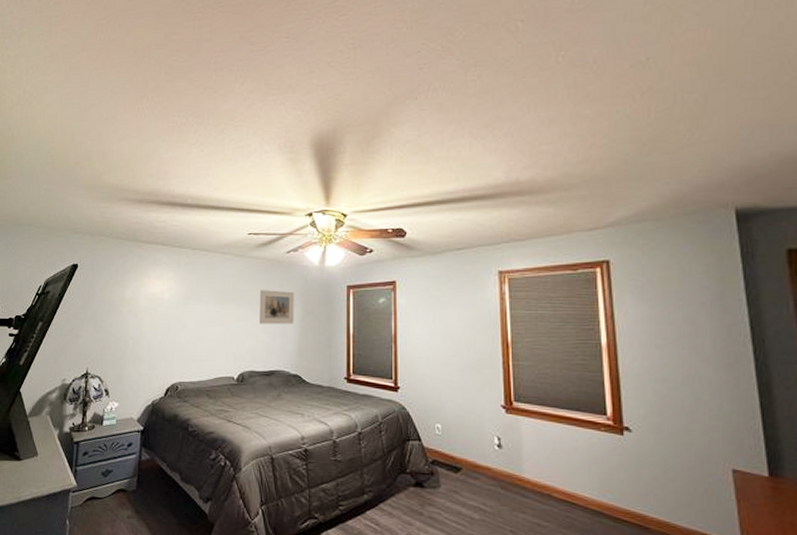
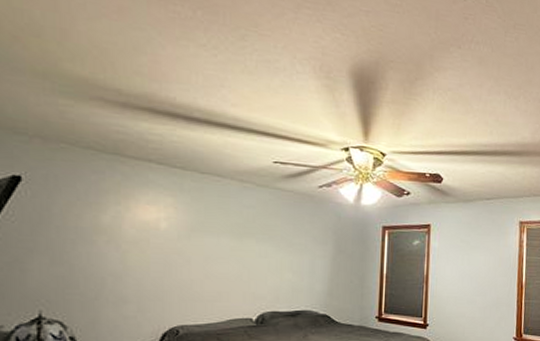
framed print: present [259,290,294,324] -> none [285,225,326,263]

